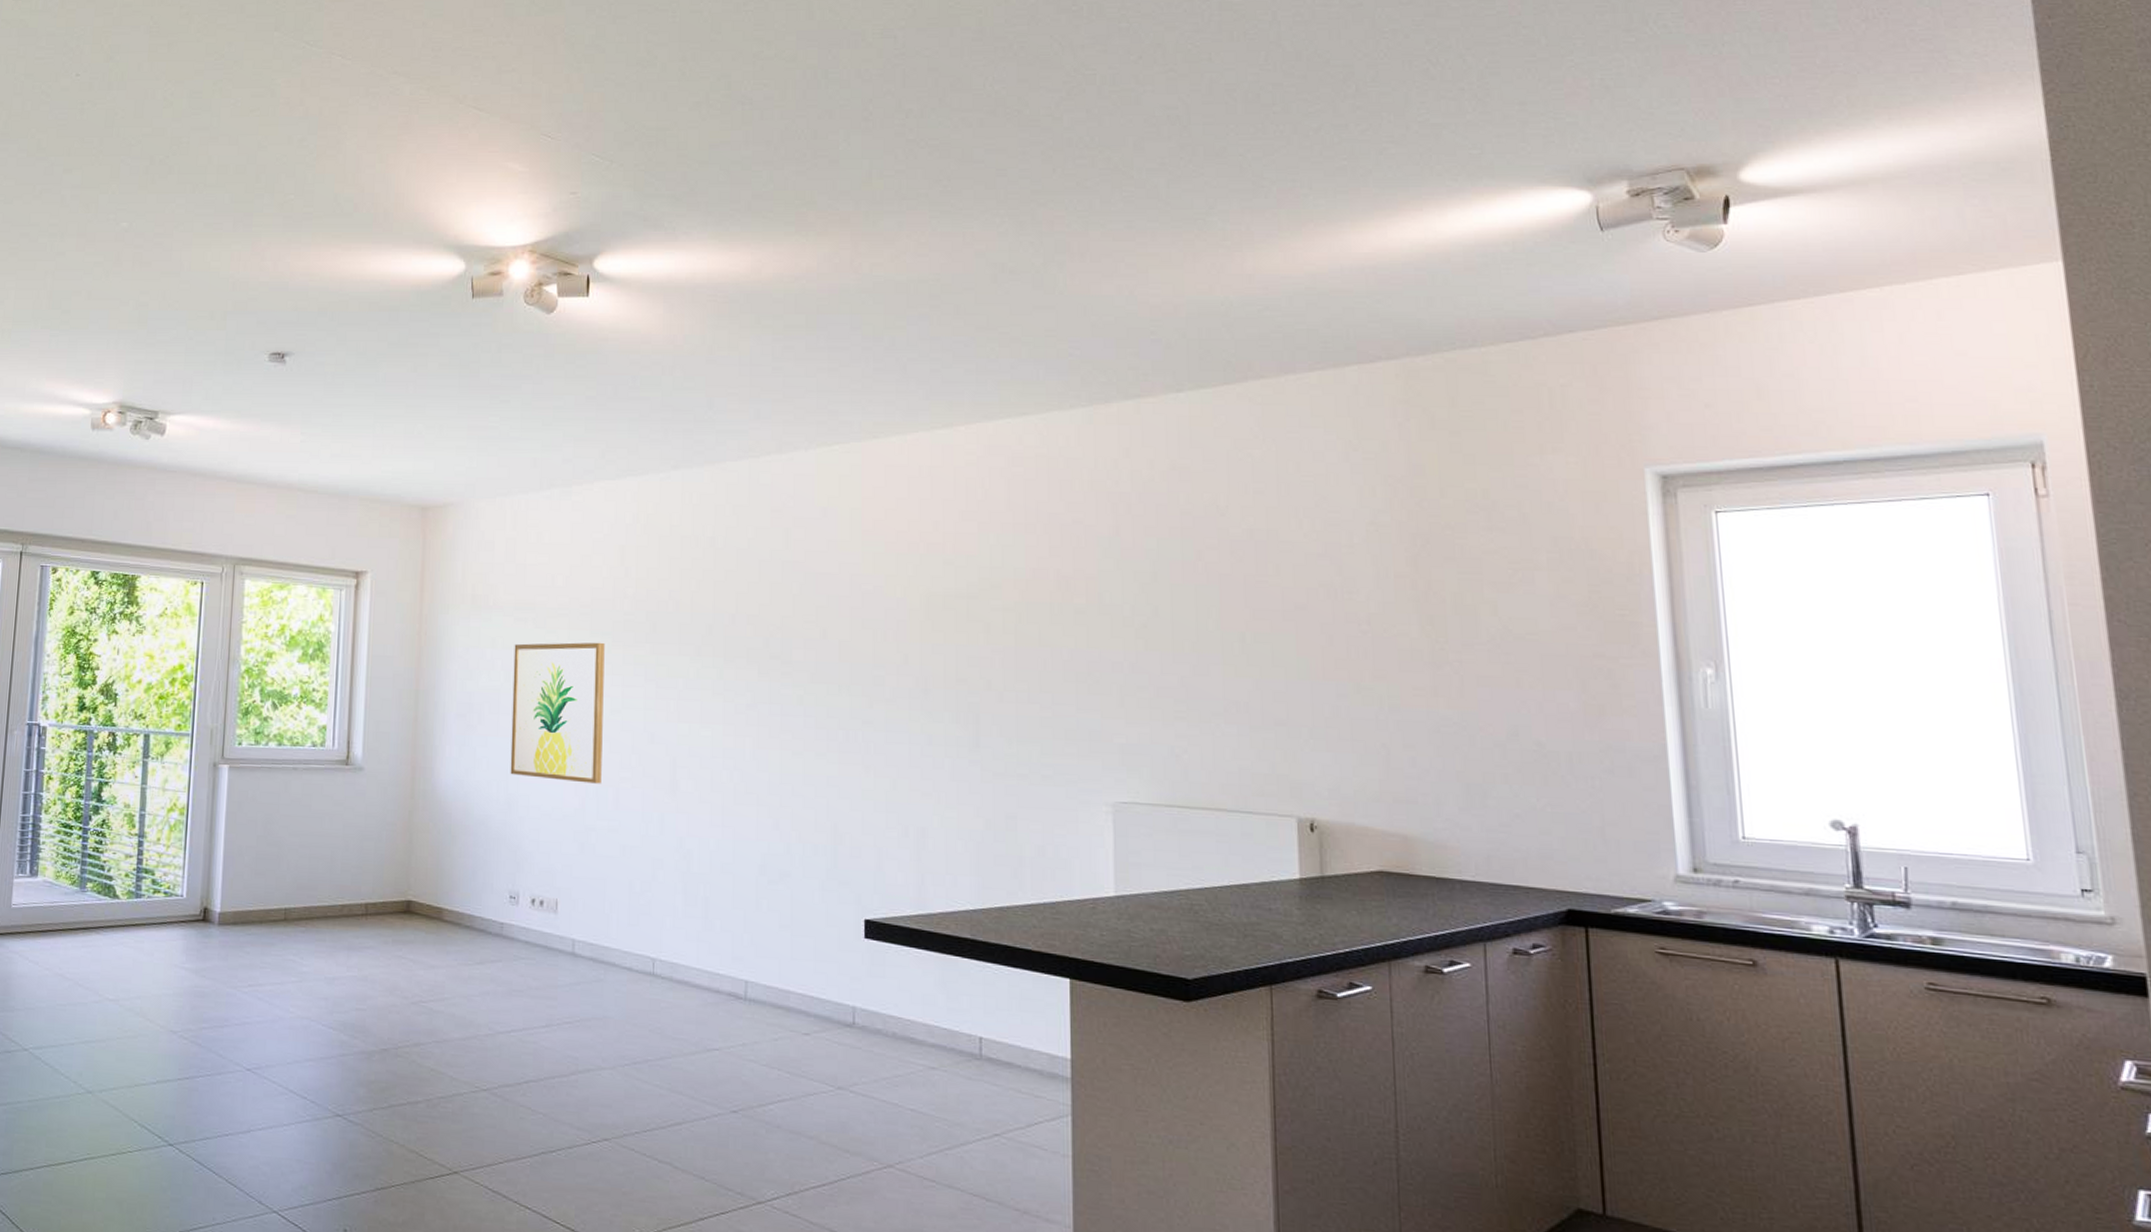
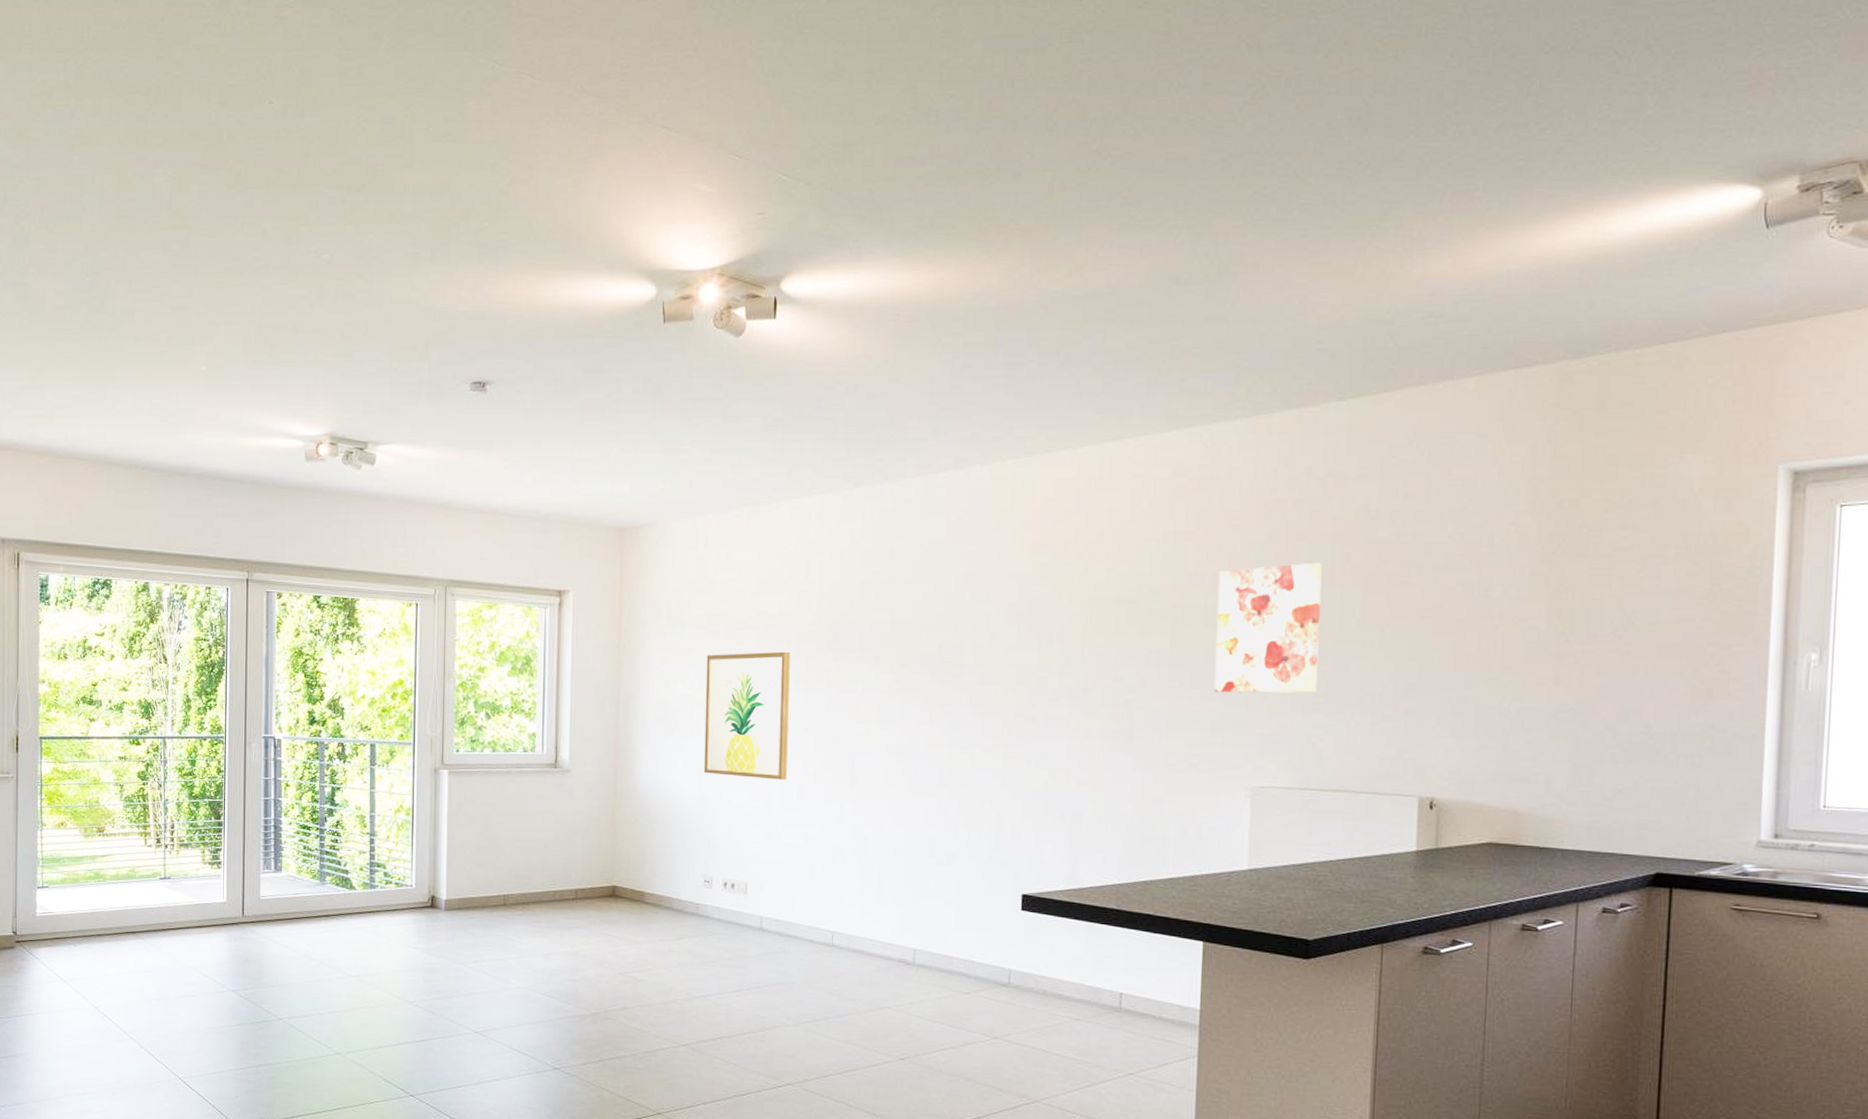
wall art: none [1062,559,1177,700] -> present [1214,562,1322,693]

